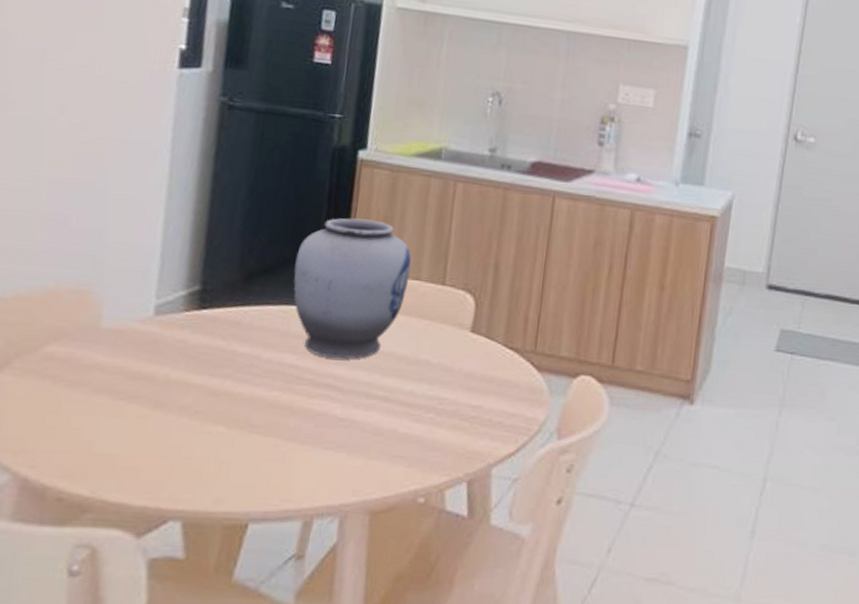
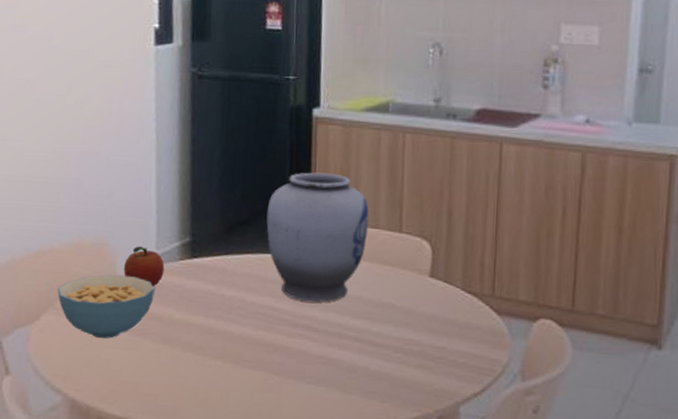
cereal bowl: none [18,327,149,403] -> present [58,275,155,339]
fruit: none [111,294,165,342] -> present [124,246,165,287]

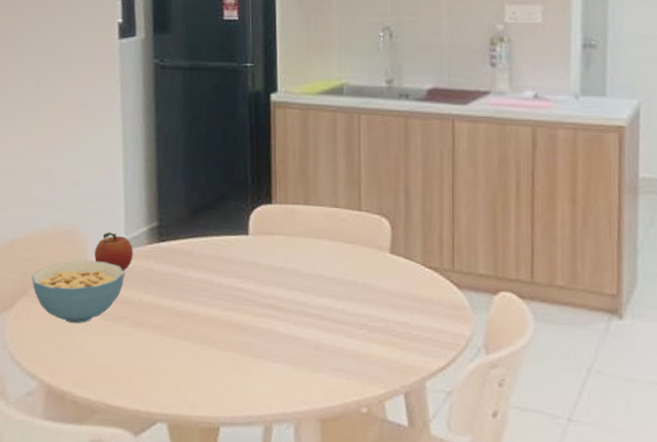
vase: present [266,172,369,302] -> none [230,155,329,282]

